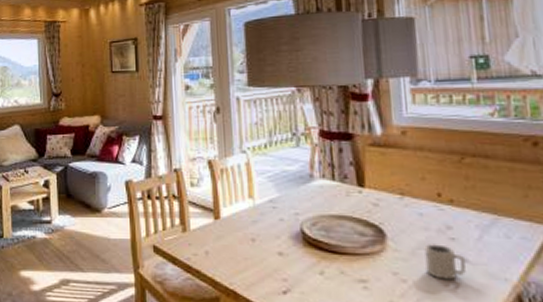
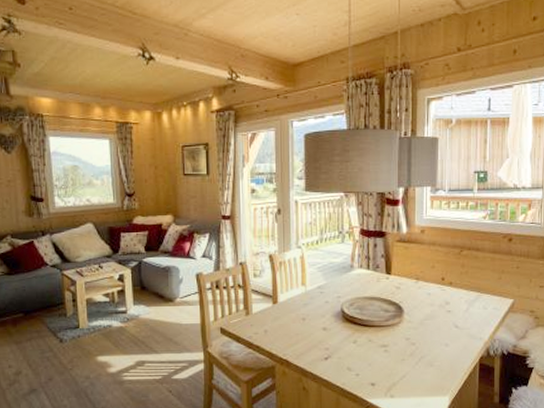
cup: present [424,244,467,280] -> none [428,315,456,341]

